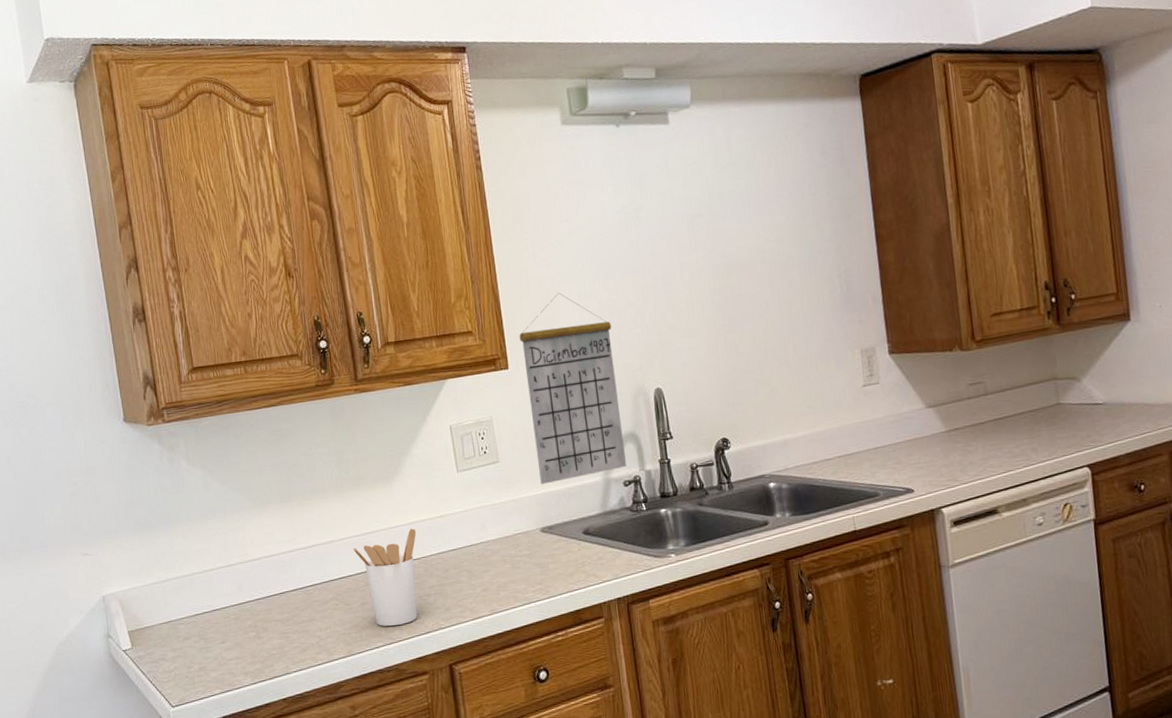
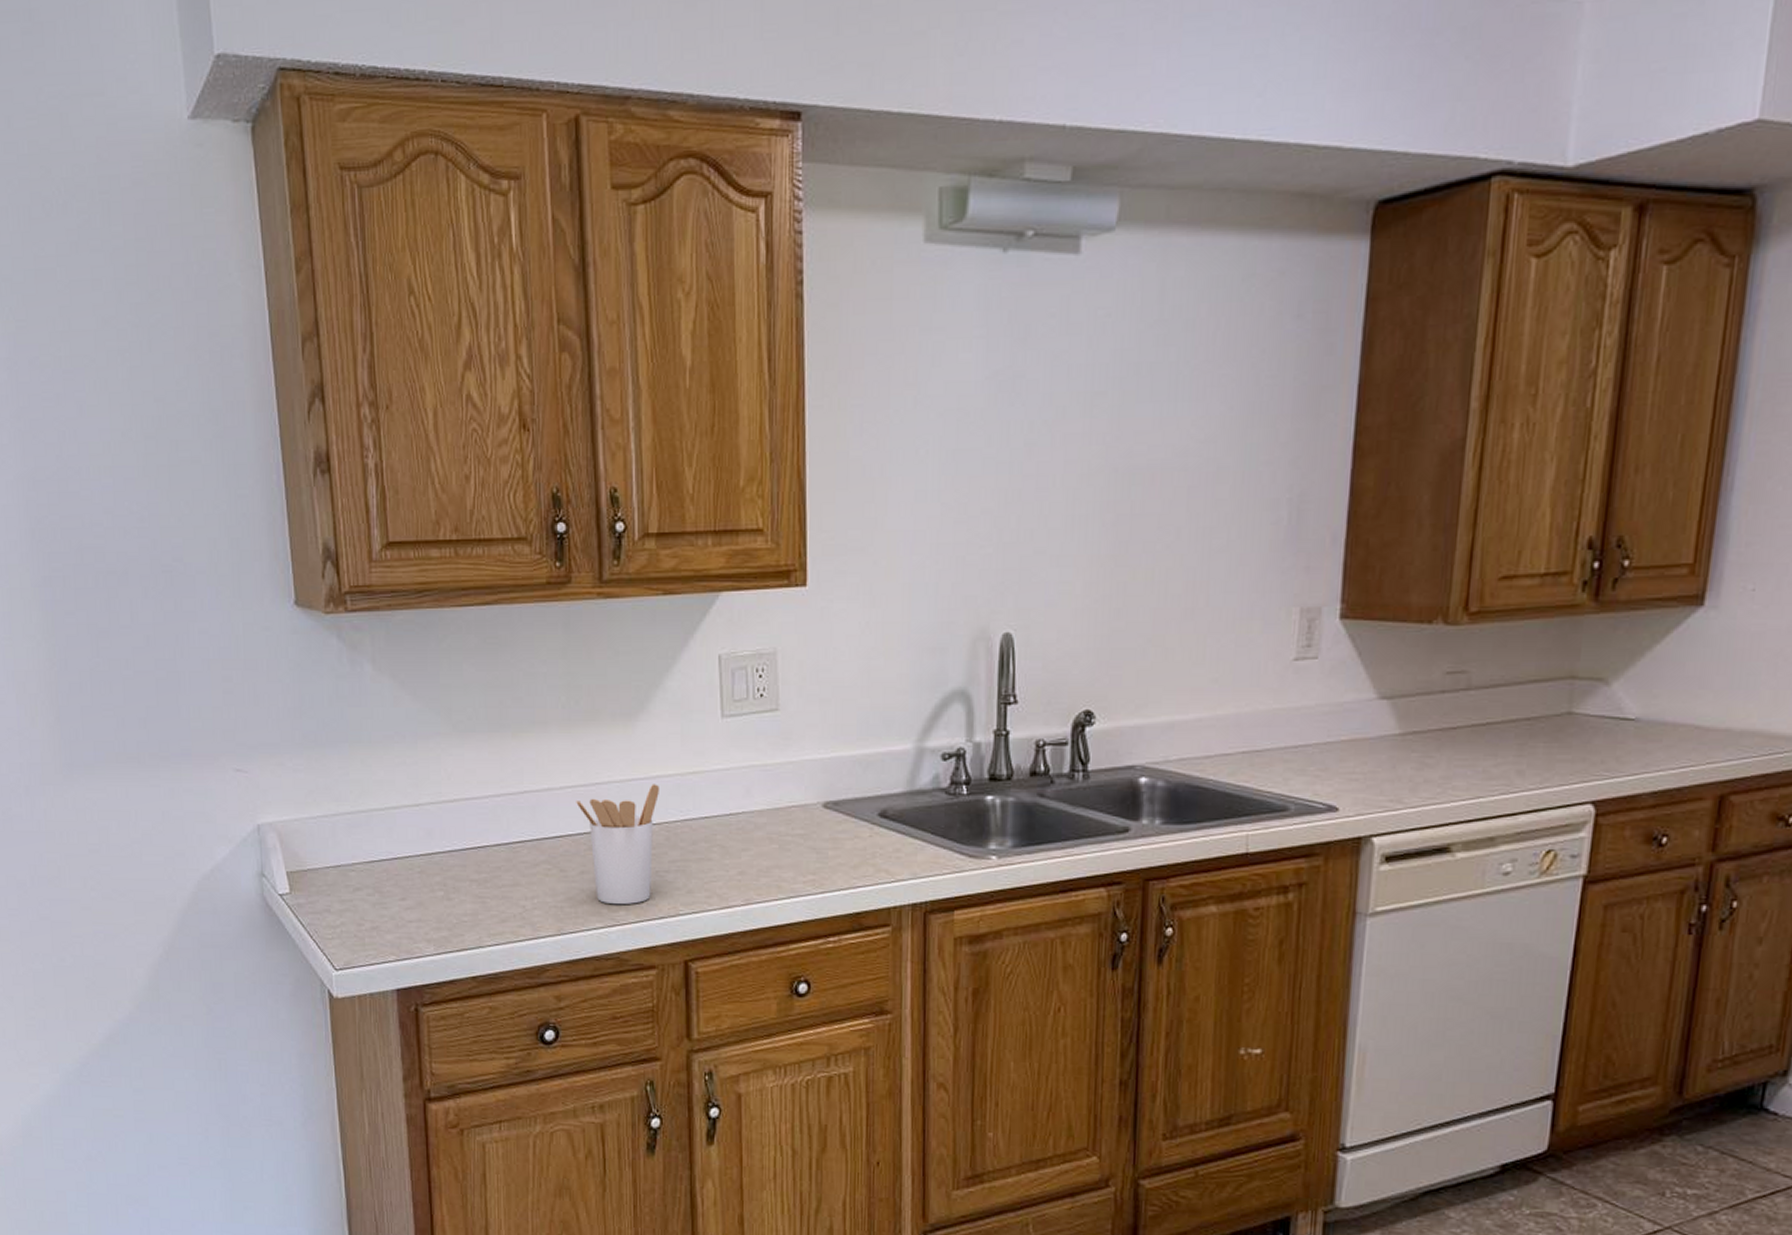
calendar: present [519,292,626,485] -> none [826,487,956,746]

